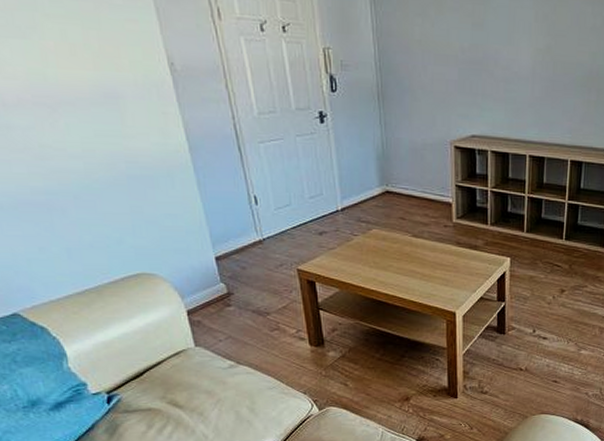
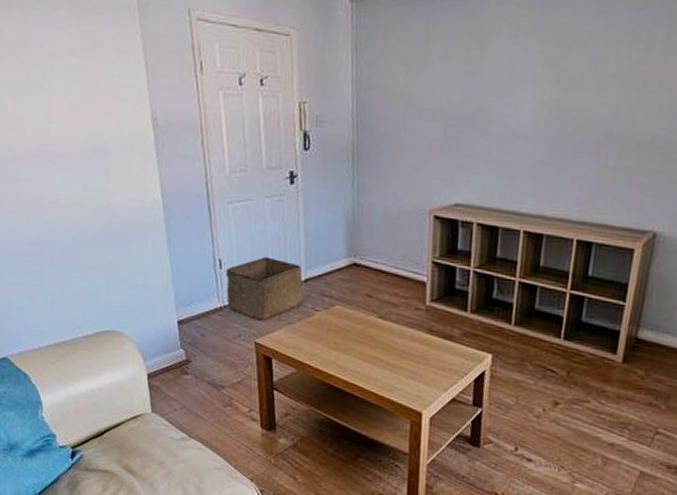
storage bin: none [263,190,341,249] -> present [226,256,304,321]

